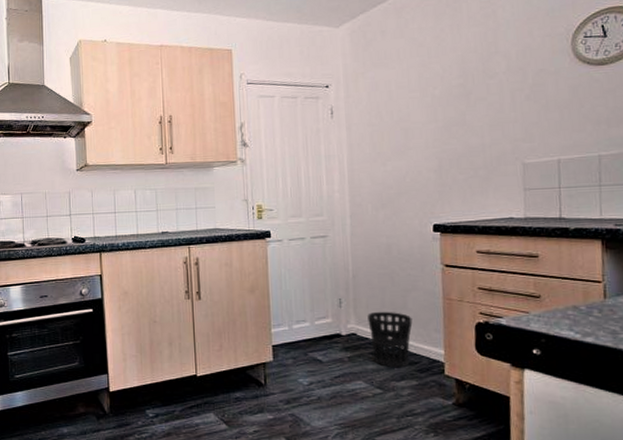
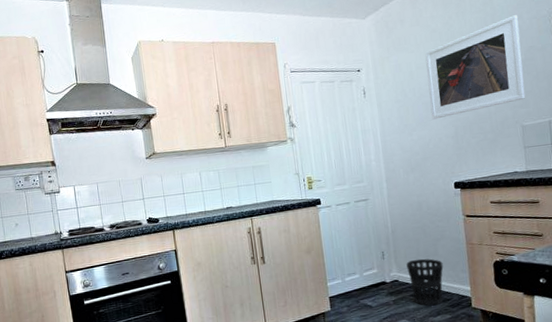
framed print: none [408,31,530,149] -> present [425,15,526,120]

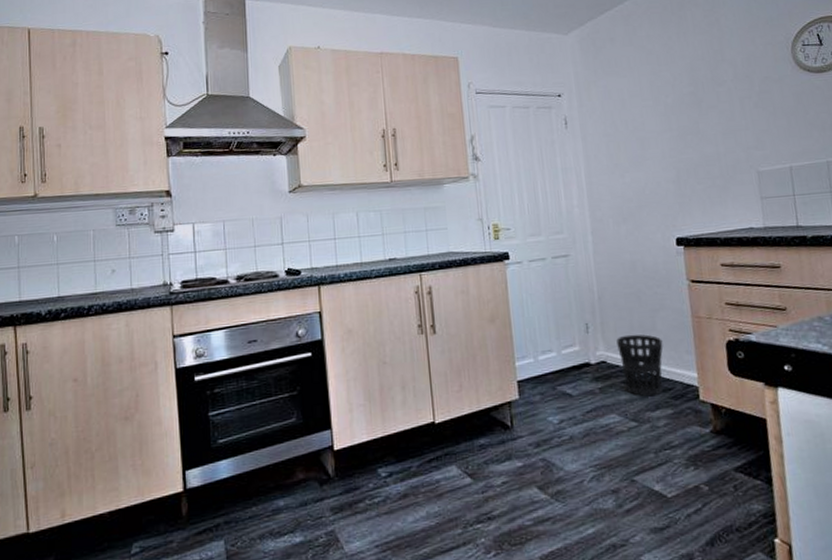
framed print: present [425,15,526,120] -> none [639,39,761,159]

